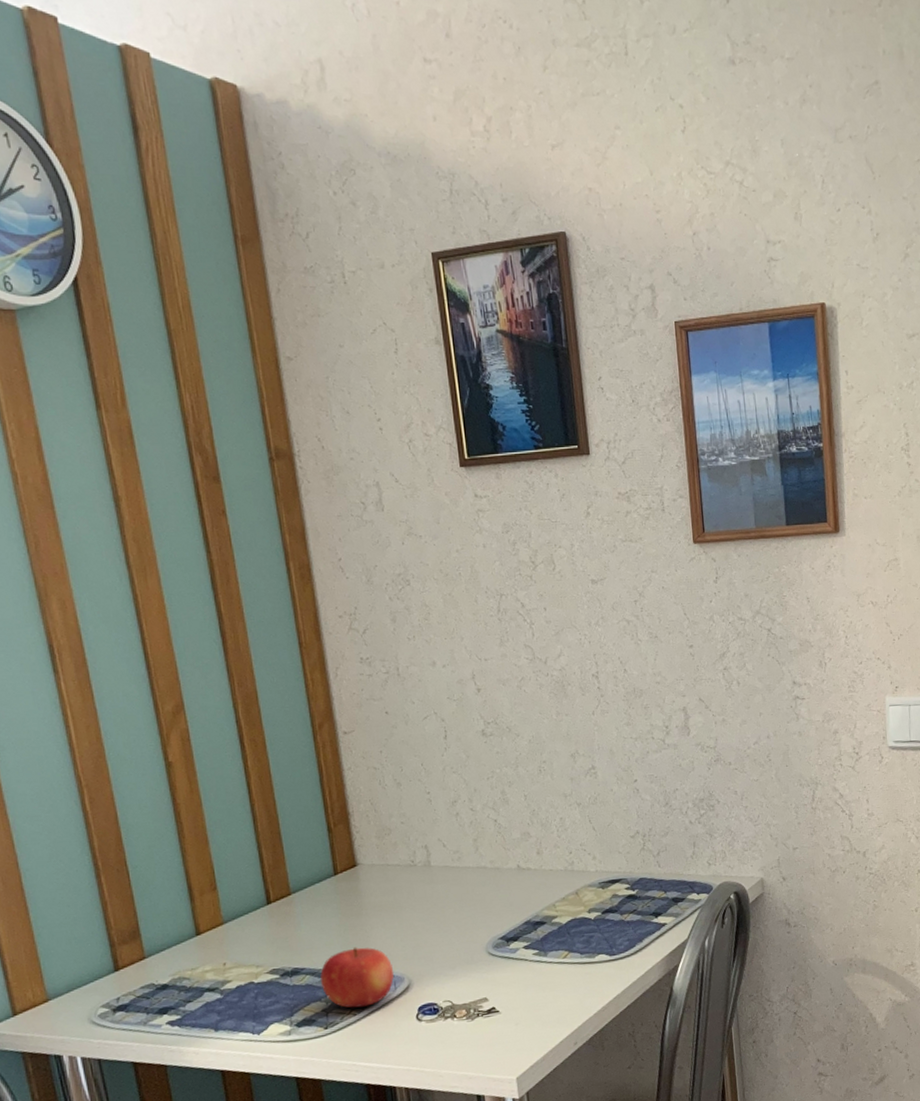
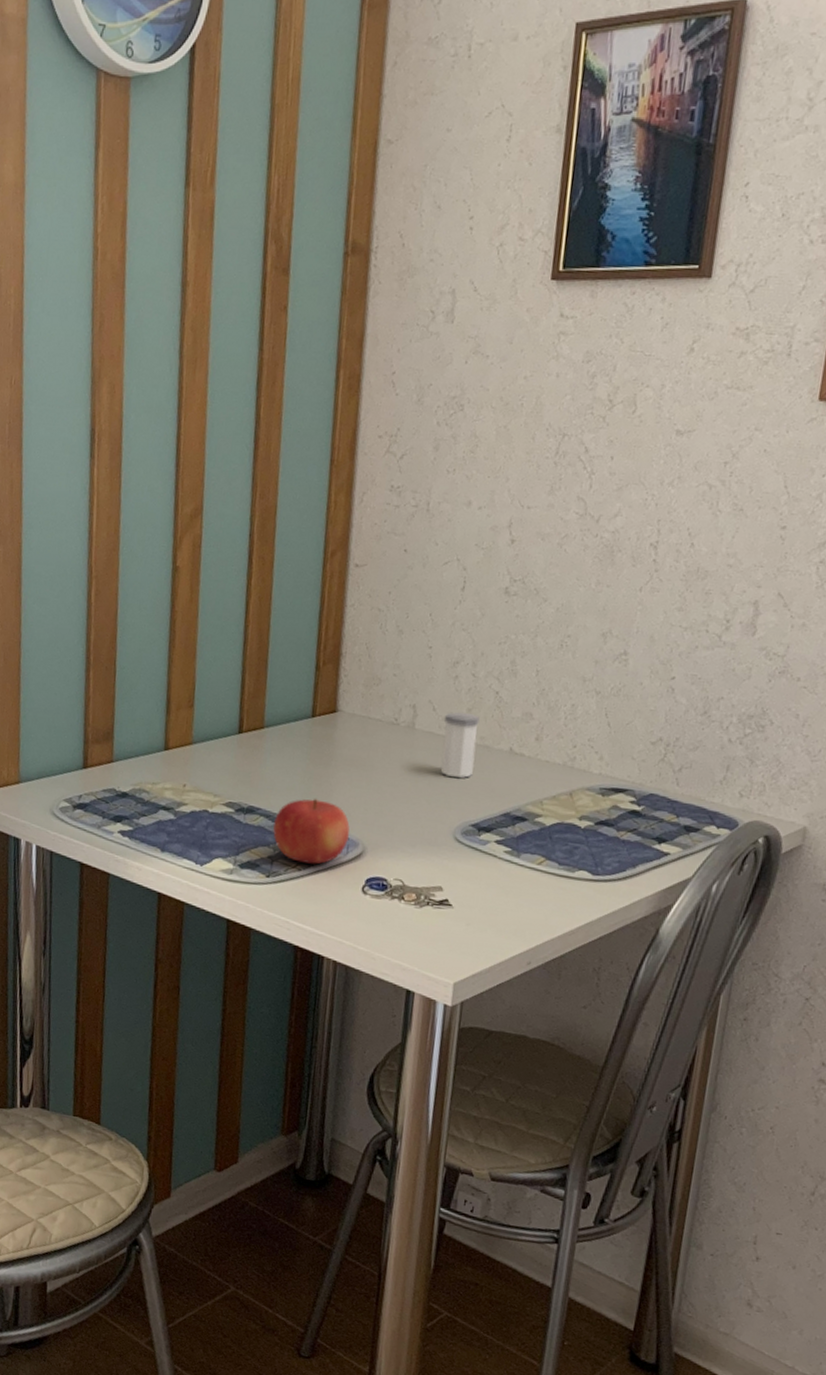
salt shaker: none [455,843,491,901] -> present [441,712,480,778]

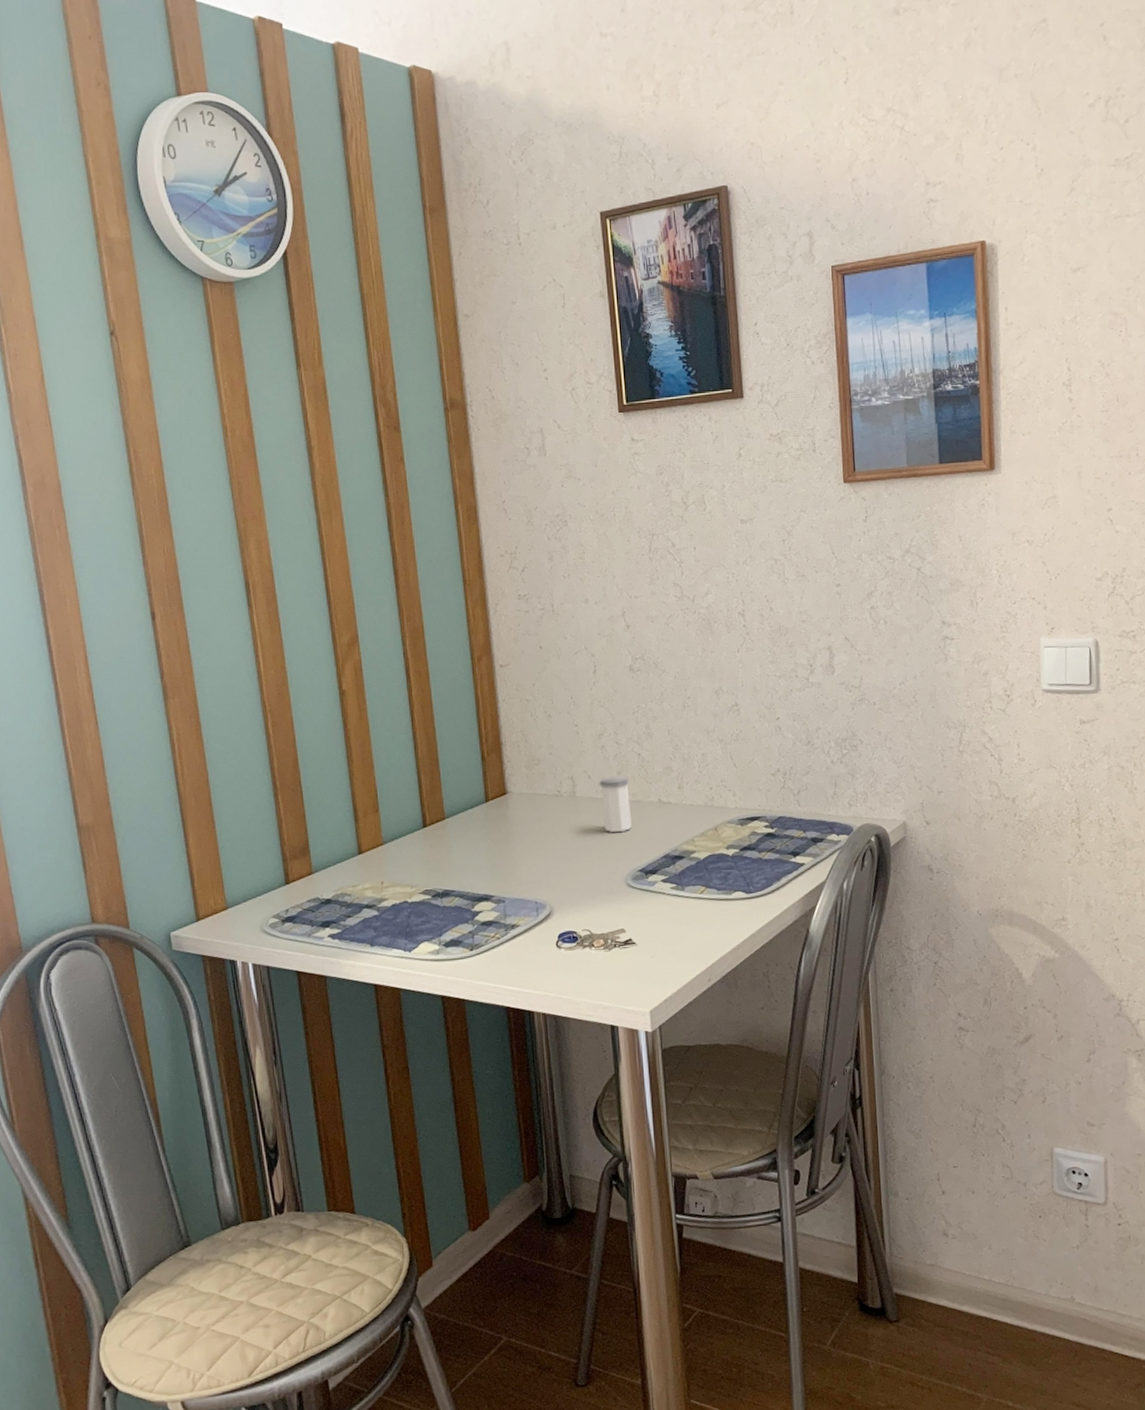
fruit: present [273,798,350,864] -> none [468,872,537,932]

